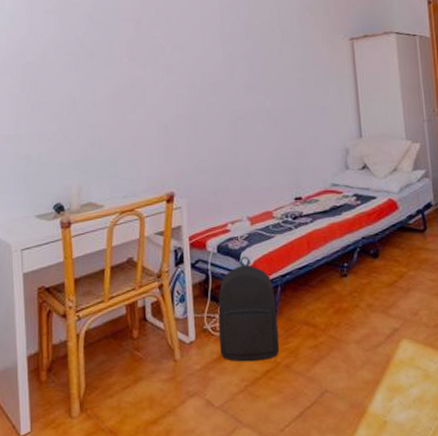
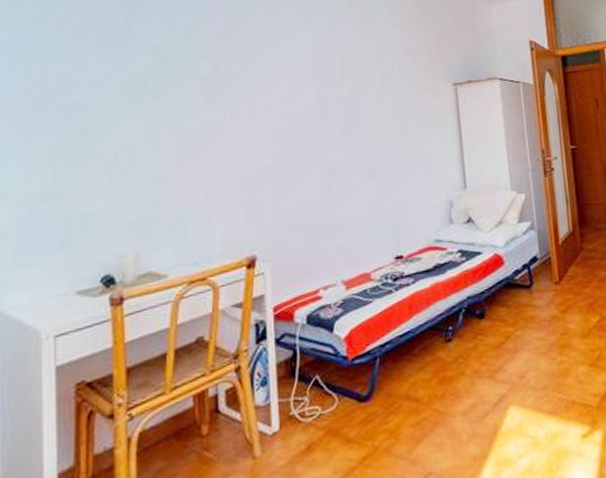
backpack: present [218,257,280,362] -> none [307,326,378,451]

